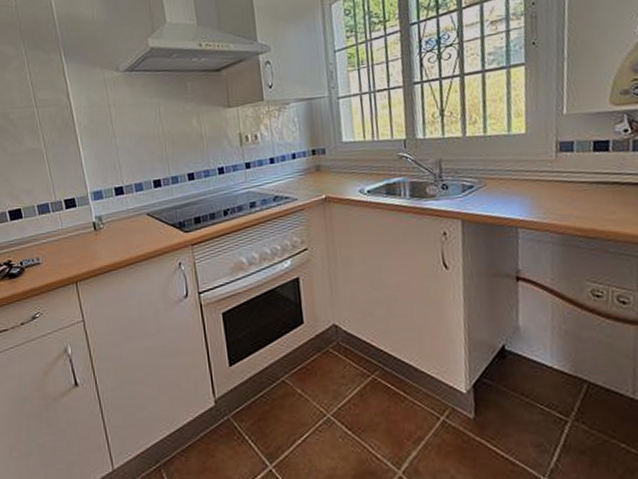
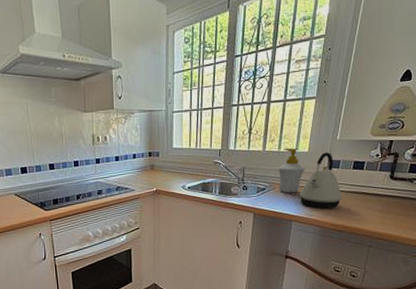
soap bottle: none [487,130,526,191] -> present [278,148,305,194]
kettle: none [523,131,586,209] -> present [300,152,342,209]

